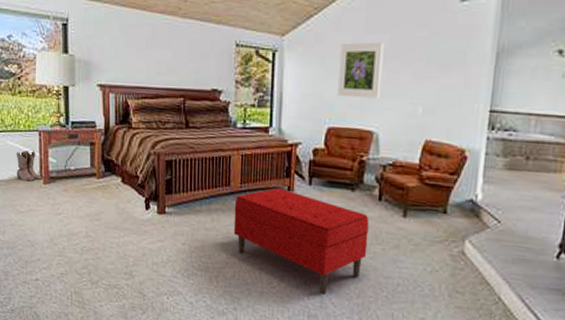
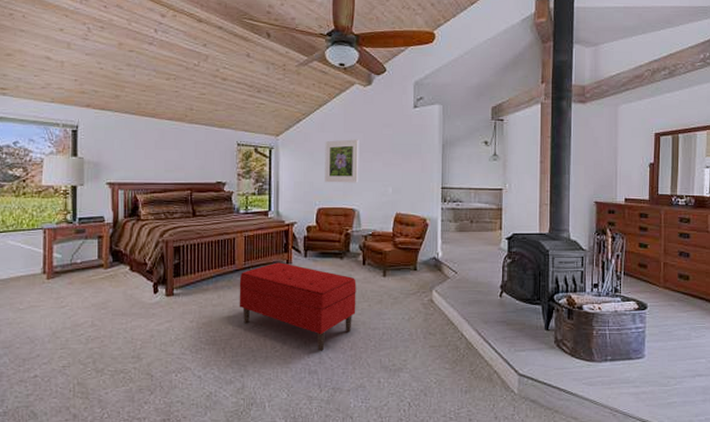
boots: present [16,149,43,181] -> none [17,247,46,278]

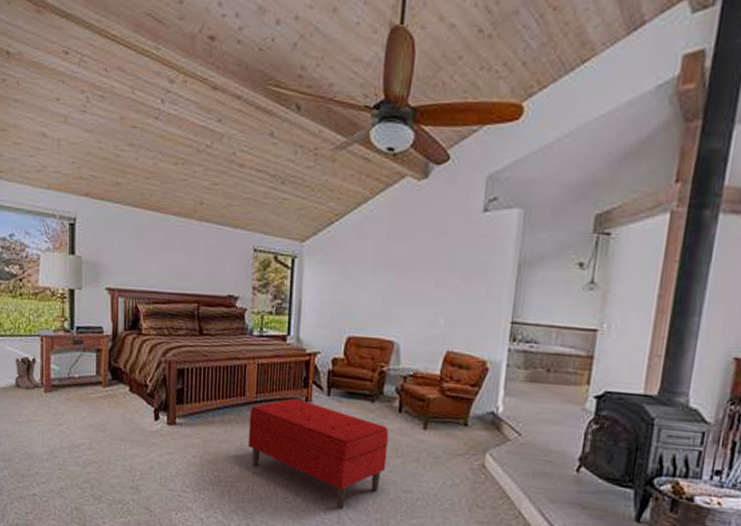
boots: none [17,247,46,278] -> present [15,355,44,390]
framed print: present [325,139,359,183] -> none [358,250,406,309]

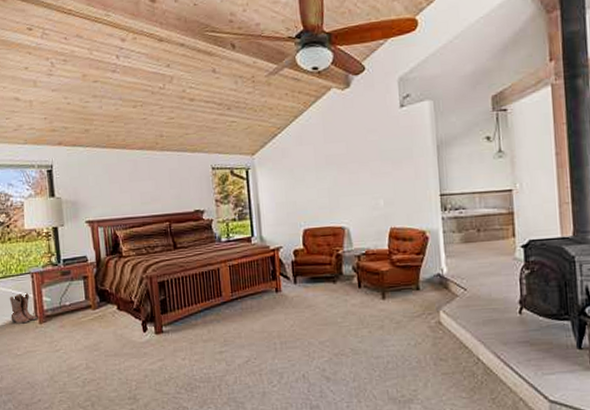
bench: present [247,398,389,509] -> none [228,291,356,384]

